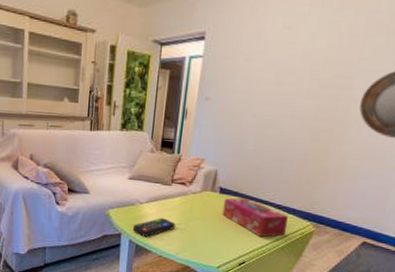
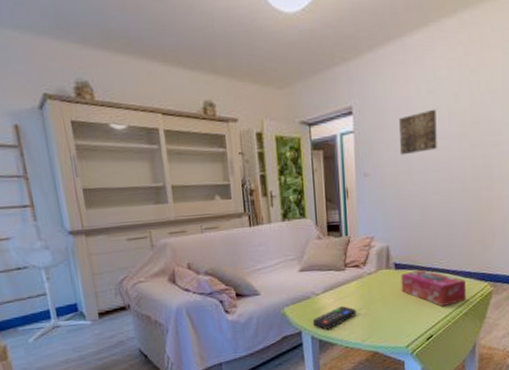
wall art: none [245,44,289,86] -> present [399,109,437,155]

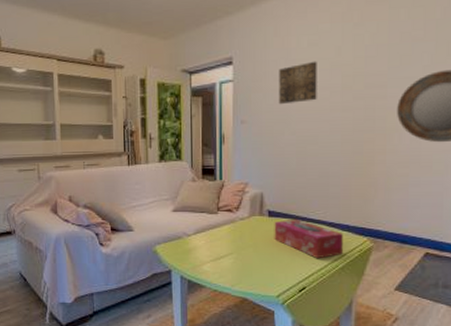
remote control: present [312,306,357,330] -> none [182,249,227,271]

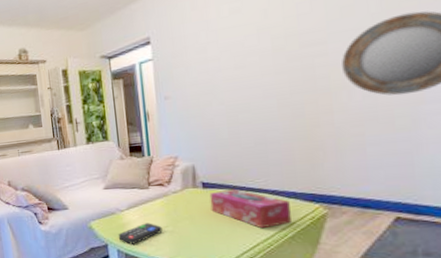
remote control: none [182,249,227,271] -> present [118,223,163,244]
wall art: present [279,61,317,105] -> none [200,27,245,77]

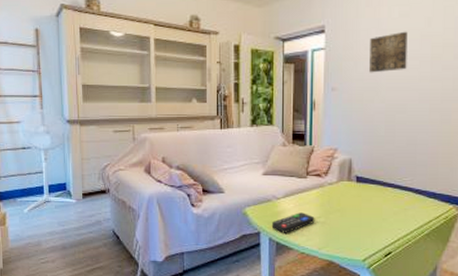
wall art: none [200,27,245,77] -> present [369,31,408,73]
tissue box: present [209,188,291,228] -> none [361,185,429,224]

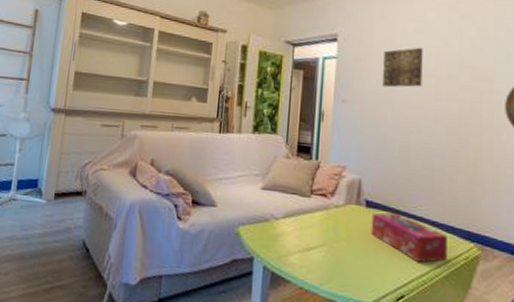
remote control: present [271,212,315,233] -> none [267,237,318,262]
tissue box: none [361,185,429,224] -> present [371,213,447,263]

